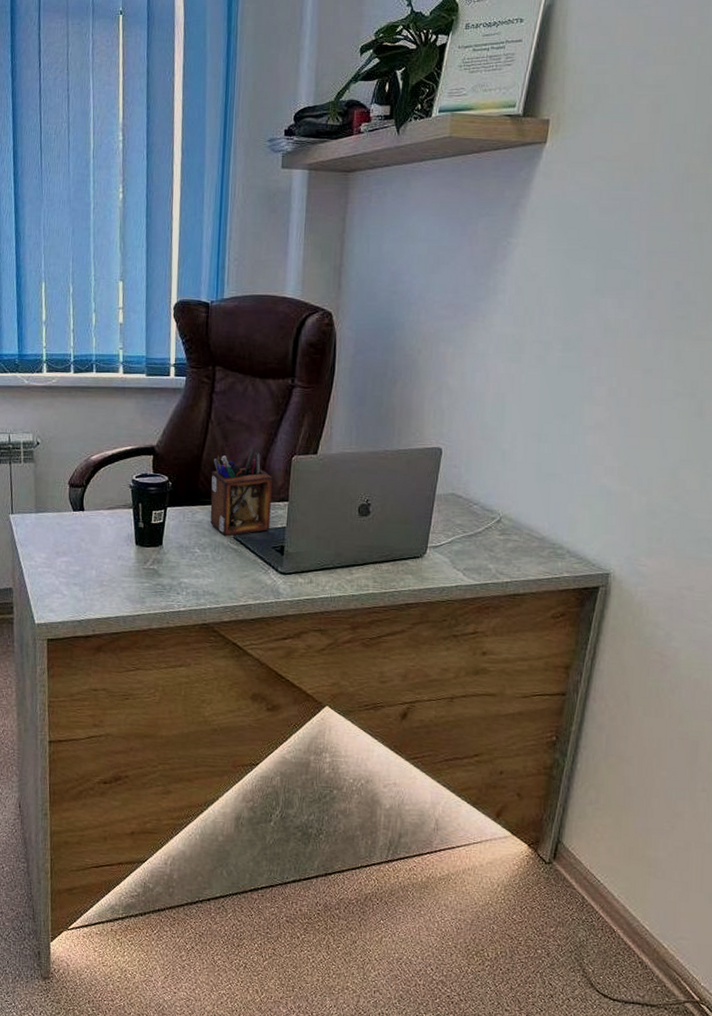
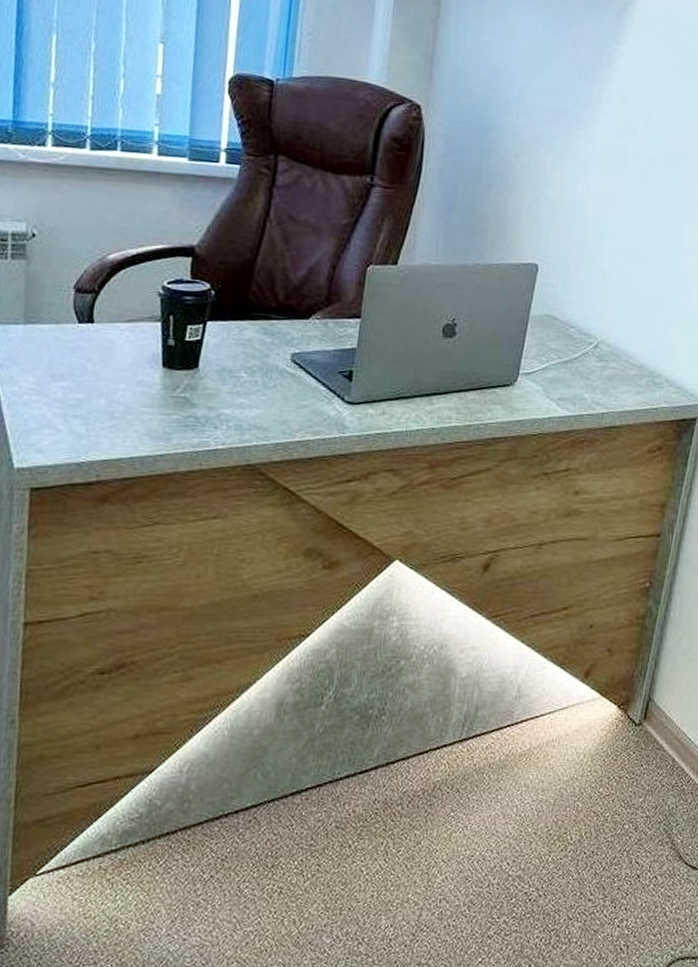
desk organizer: present [210,447,272,537] -> none [262,253,342,359]

